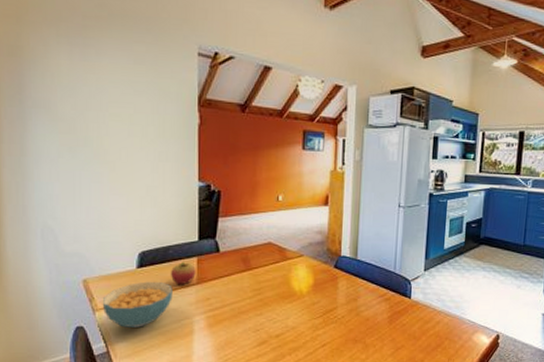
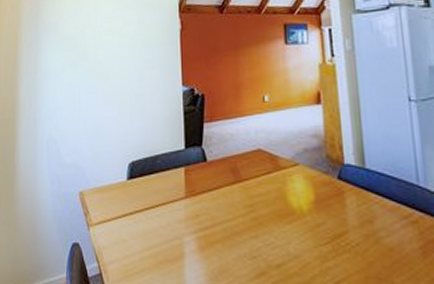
cereal bowl: present [102,281,173,327] -> none [96,194,162,247]
fruit: present [171,261,196,284] -> none [159,172,184,198]

